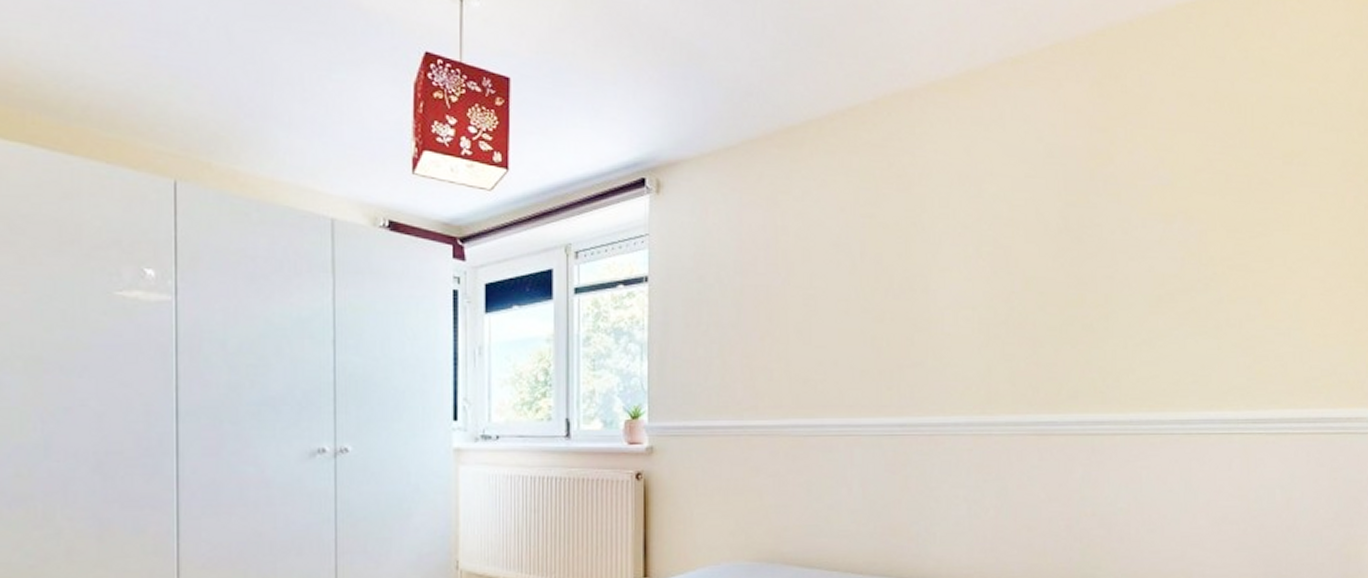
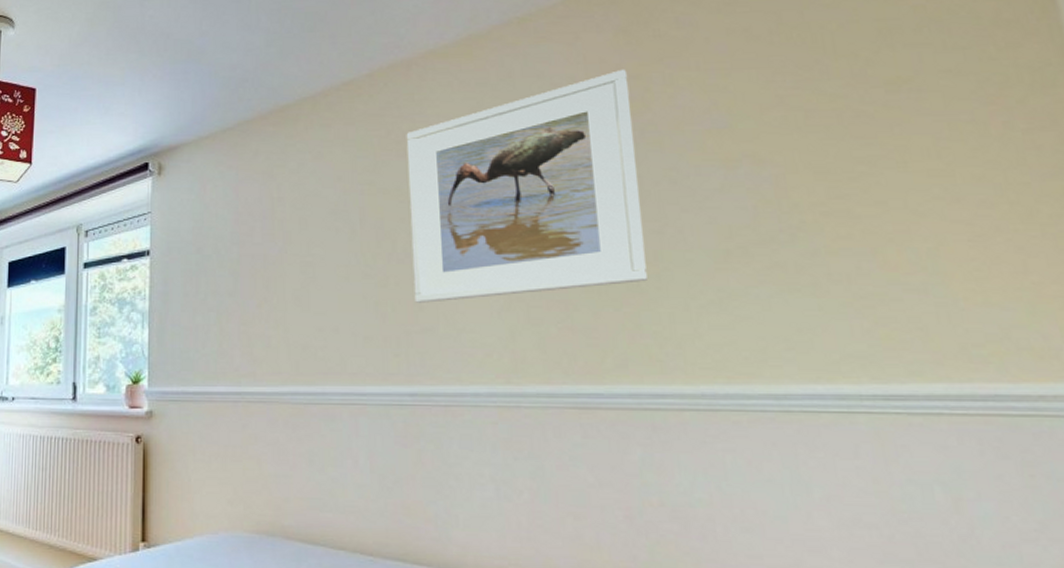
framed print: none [906,120,1099,338] -> present [406,69,647,303]

